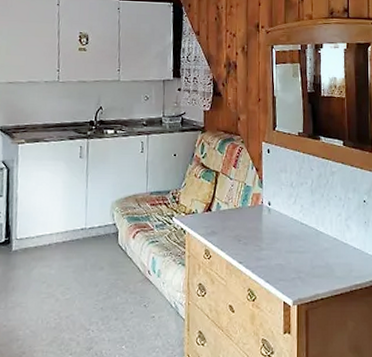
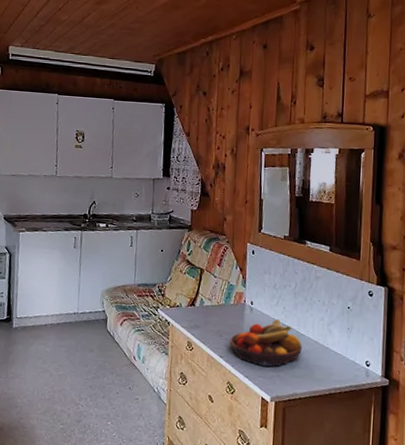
fruit bowl: none [249,217,322,270] -> present [230,318,303,367]

